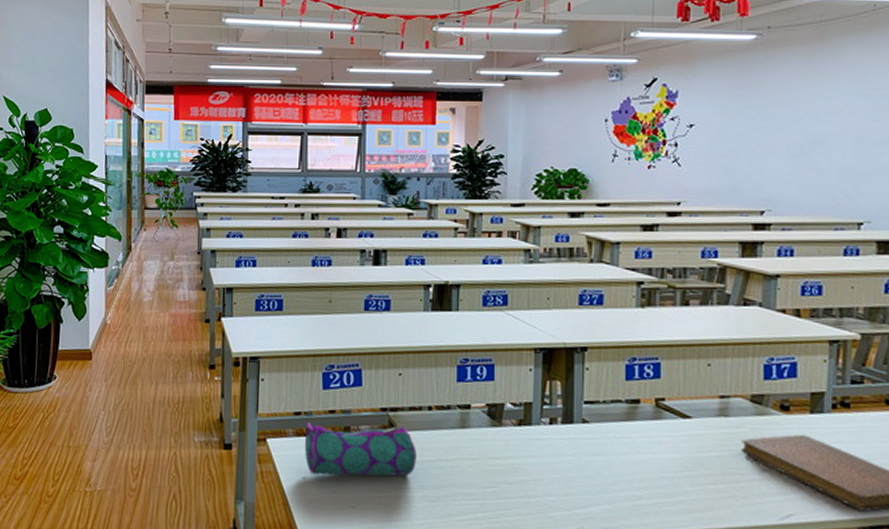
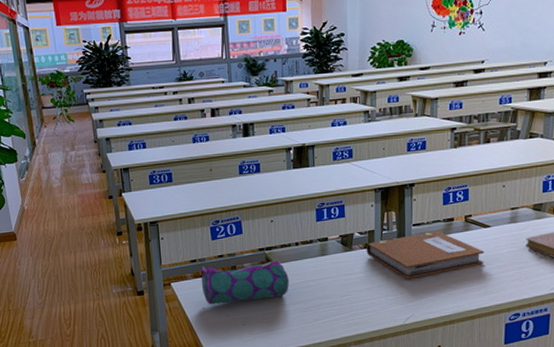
notebook: none [520,414,684,476] -> present [366,231,485,279]

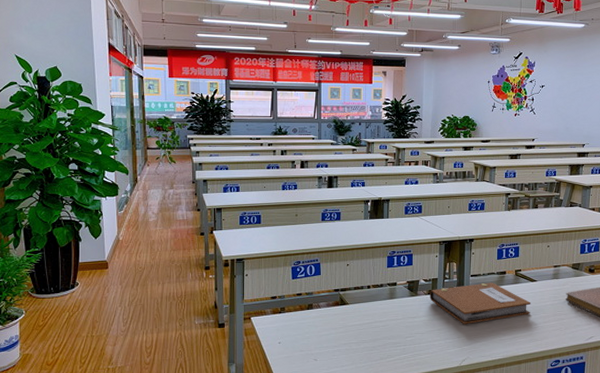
pencil case: present [201,259,289,305] -> none [279,300,360,340]

